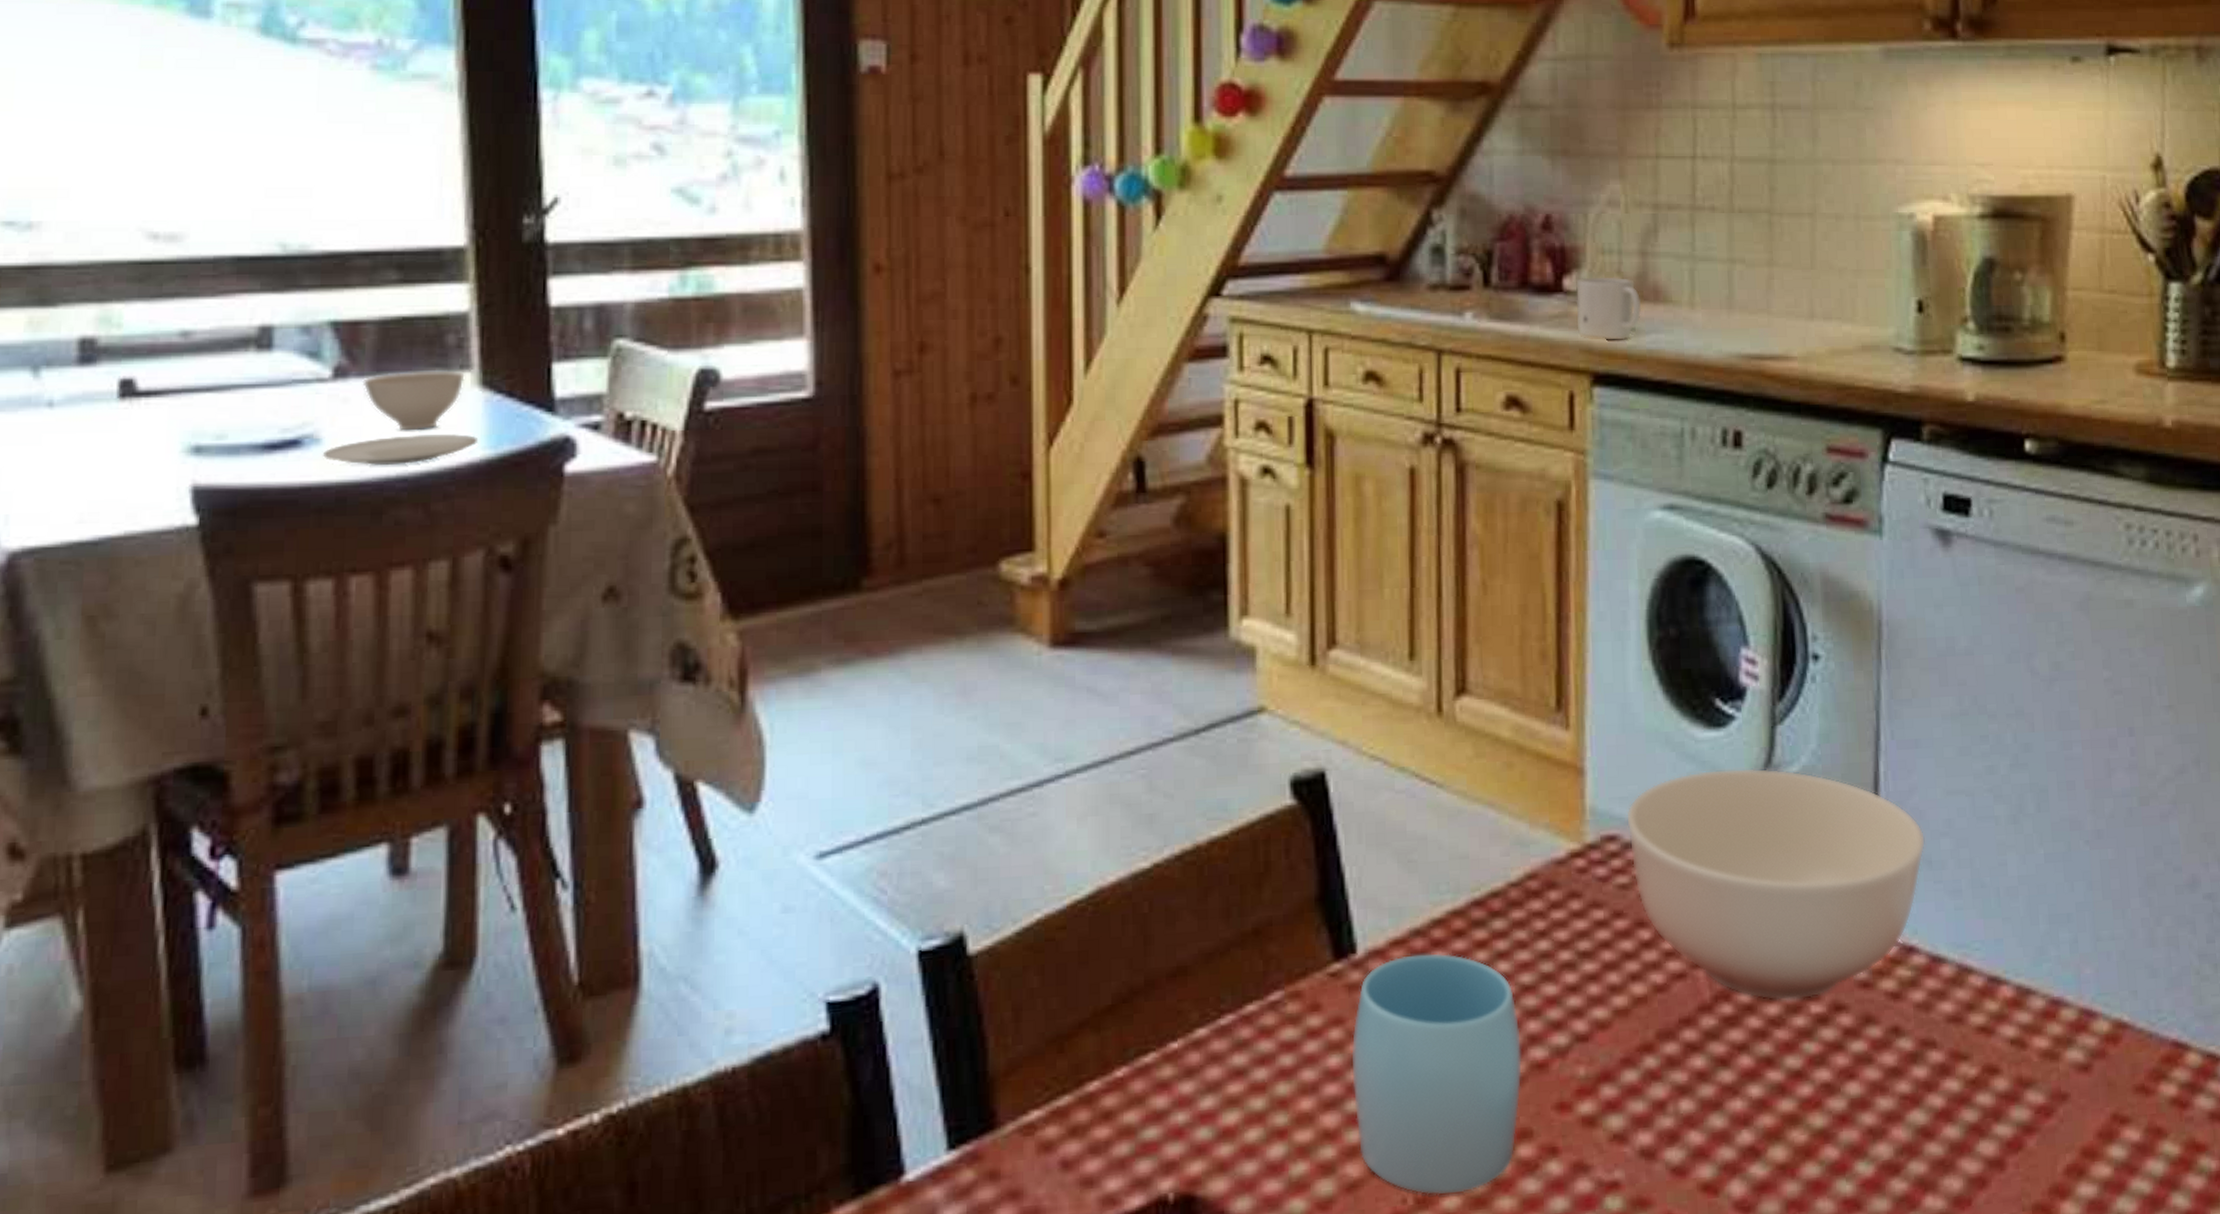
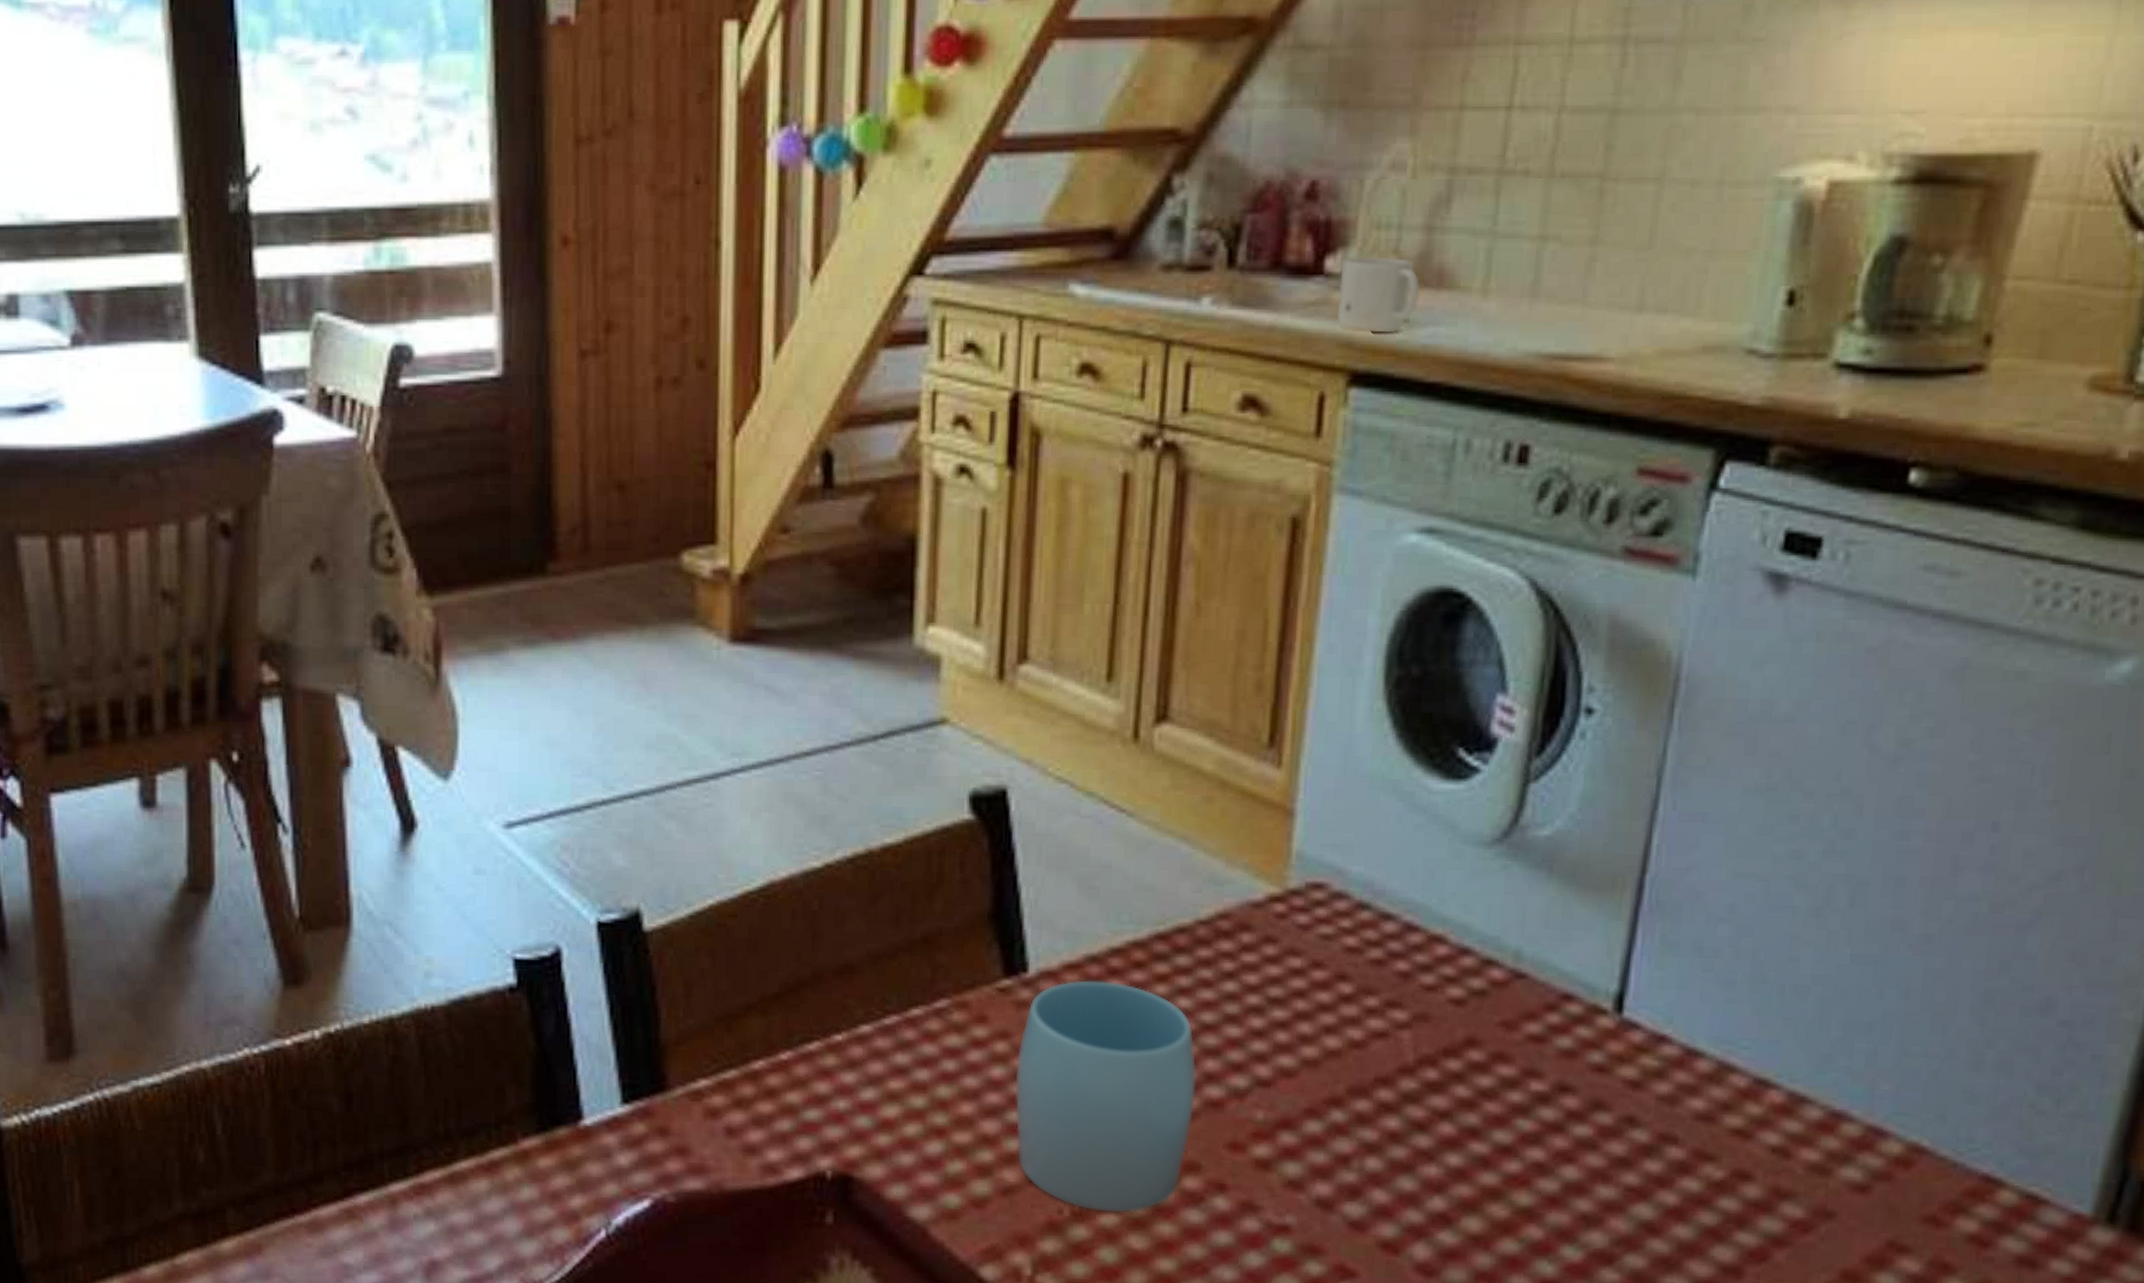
plate: present [323,433,477,465] -> none [67,402,197,431]
bowl: present [362,370,465,431] -> none [96,340,183,399]
bowl: present [1625,767,1926,1001] -> none [1336,824,1700,1076]

